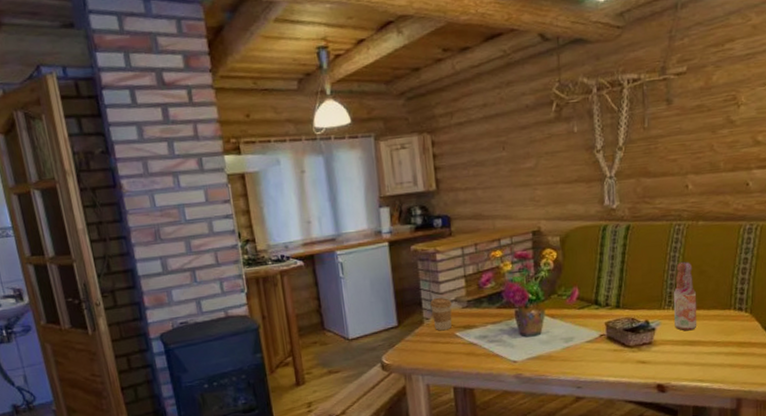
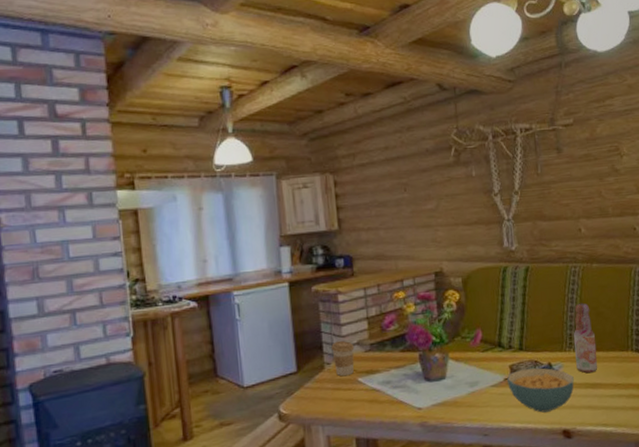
cereal bowl: none [603,325,671,368] -> present [507,368,574,413]

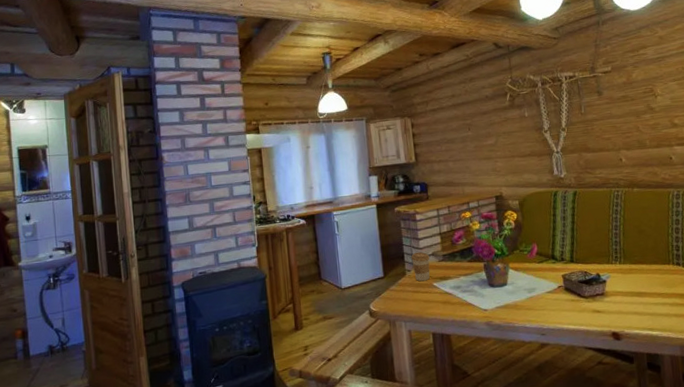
cereal bowl: present [507,368,574,413] -> none [561,278,621,317]
bottle: present [574,303,598,374] -> none [619,222,642,283]

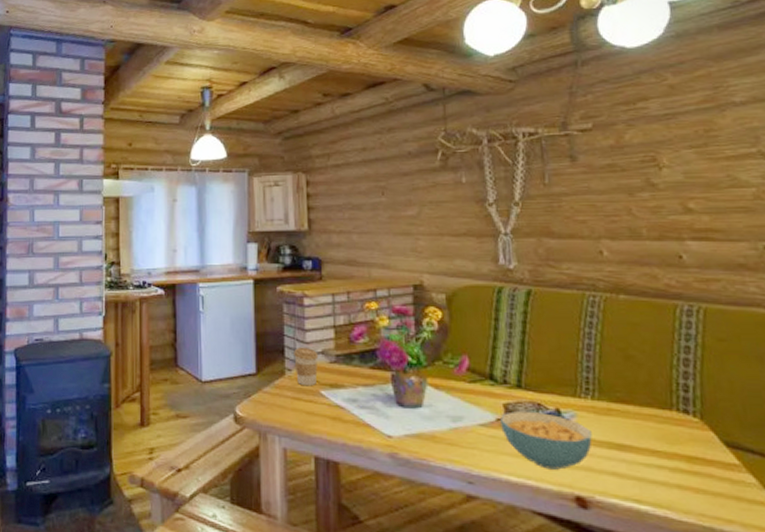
cereal bowl: none [561,278,621,317] -> present [500,411,592,470]

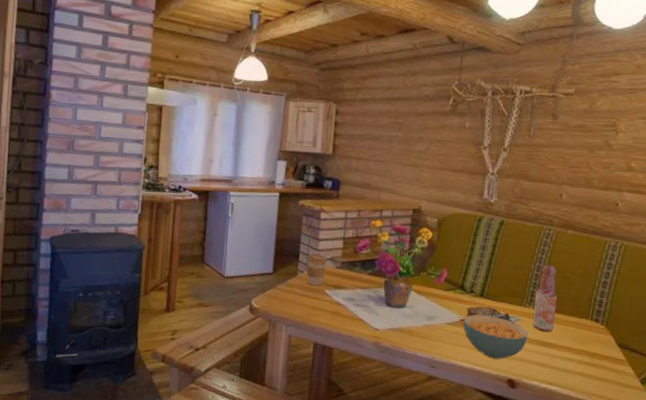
bottle: none [592,340,627,431] -> present [533,264,557,332]

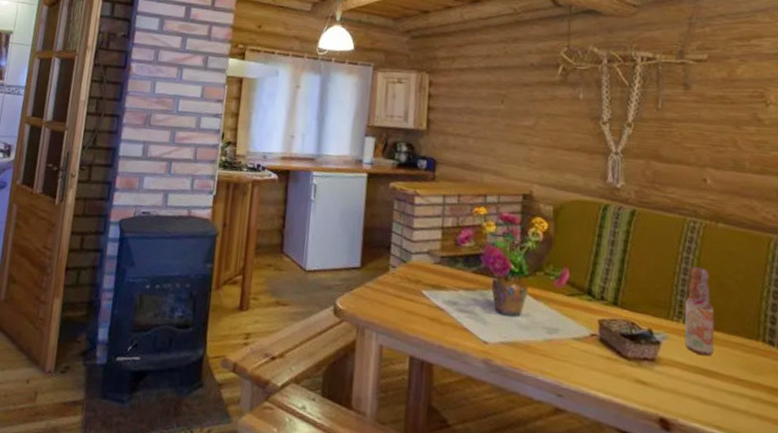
coffee cup: present [306,253,328,286] -> none [399,244,424,285]
cereal bowl: present [463,314,528,359] -> none [594,328,680,390]

